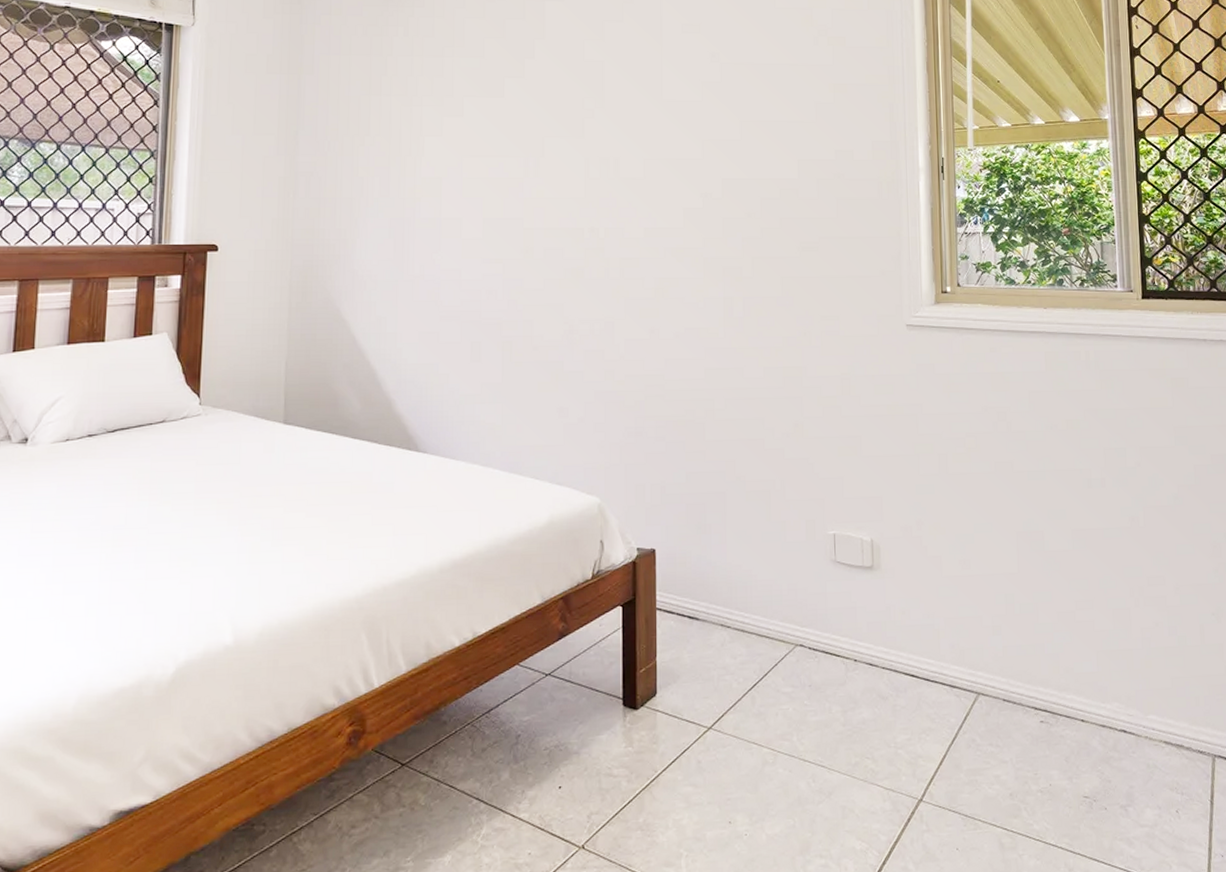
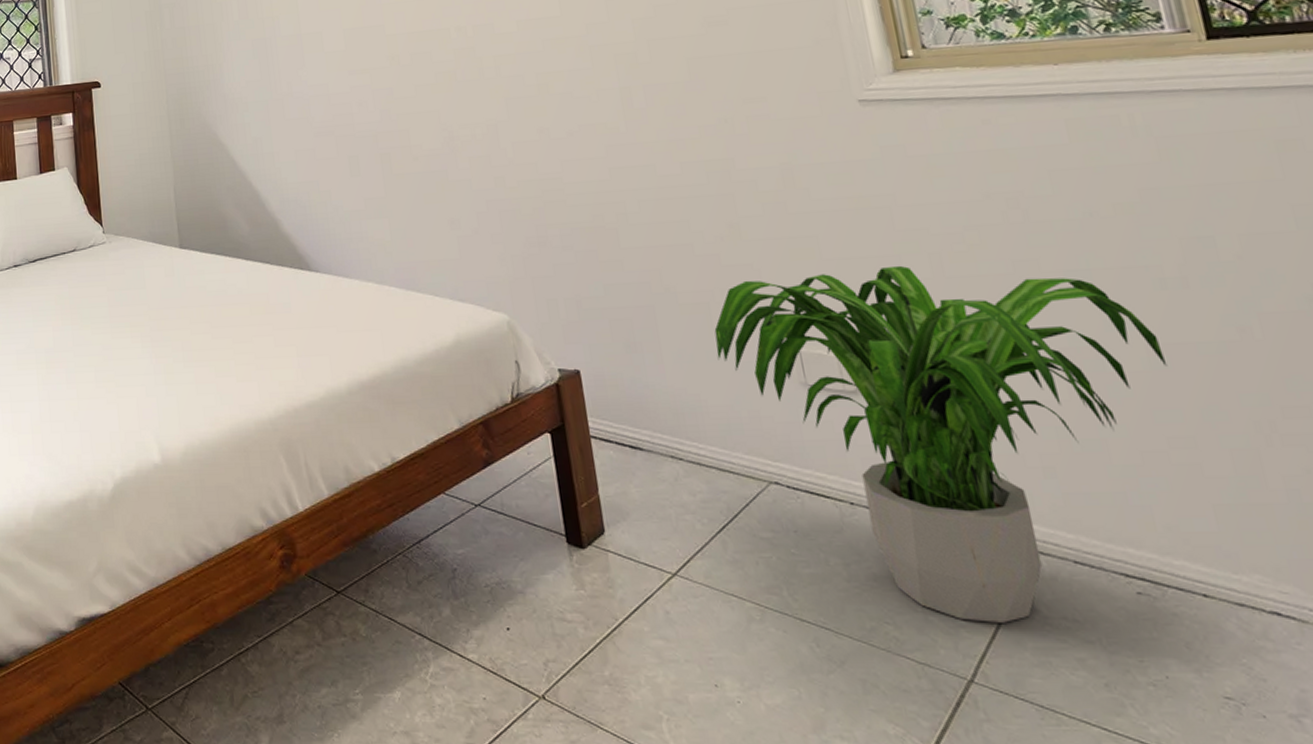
potted plant: none [770,463,1084,752] -> present [714,265,1168,623]

